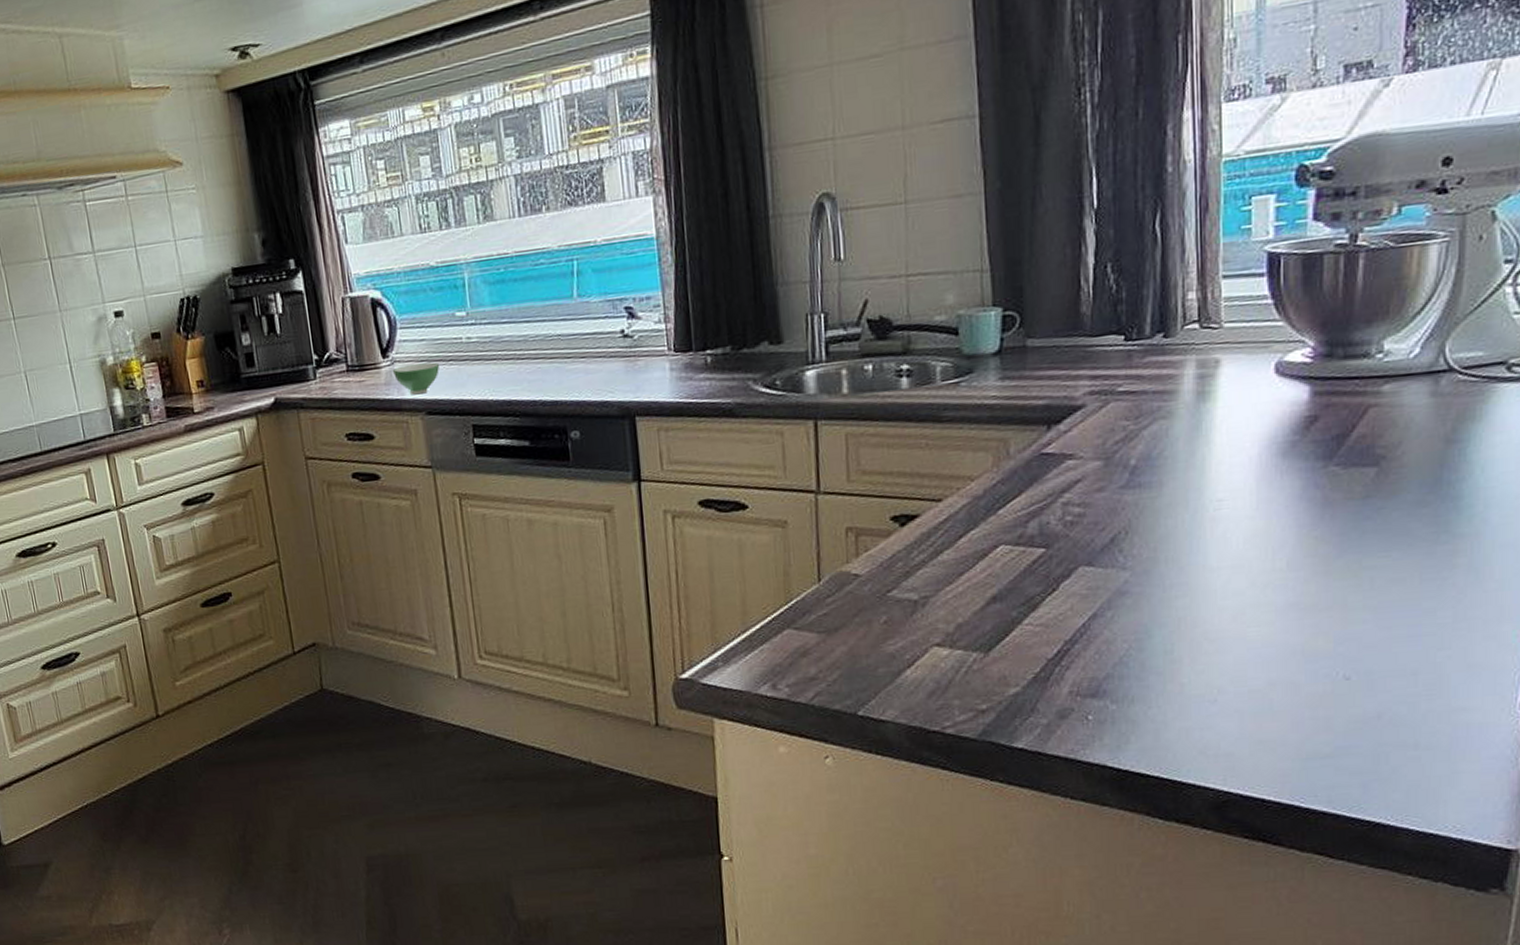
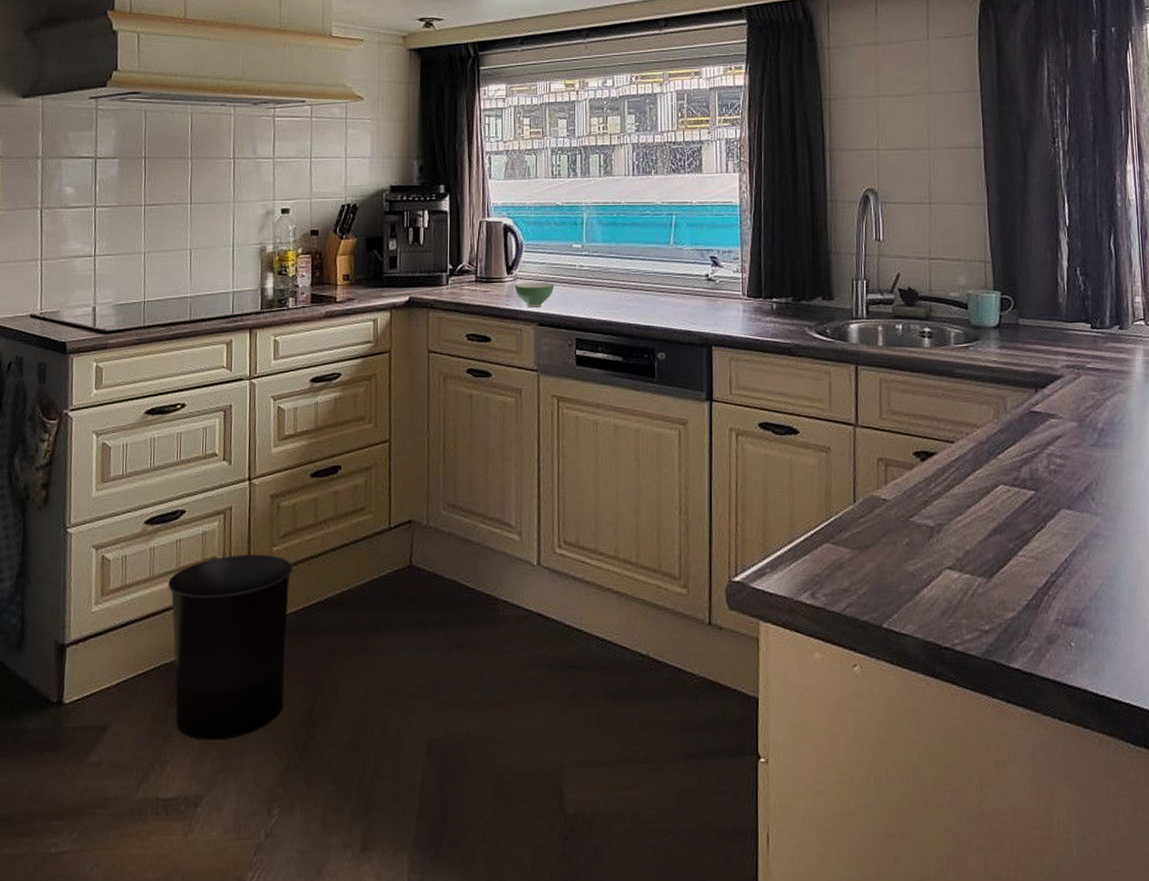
waste bin: none [77,690,216,871] -> present [168,554,292,740]

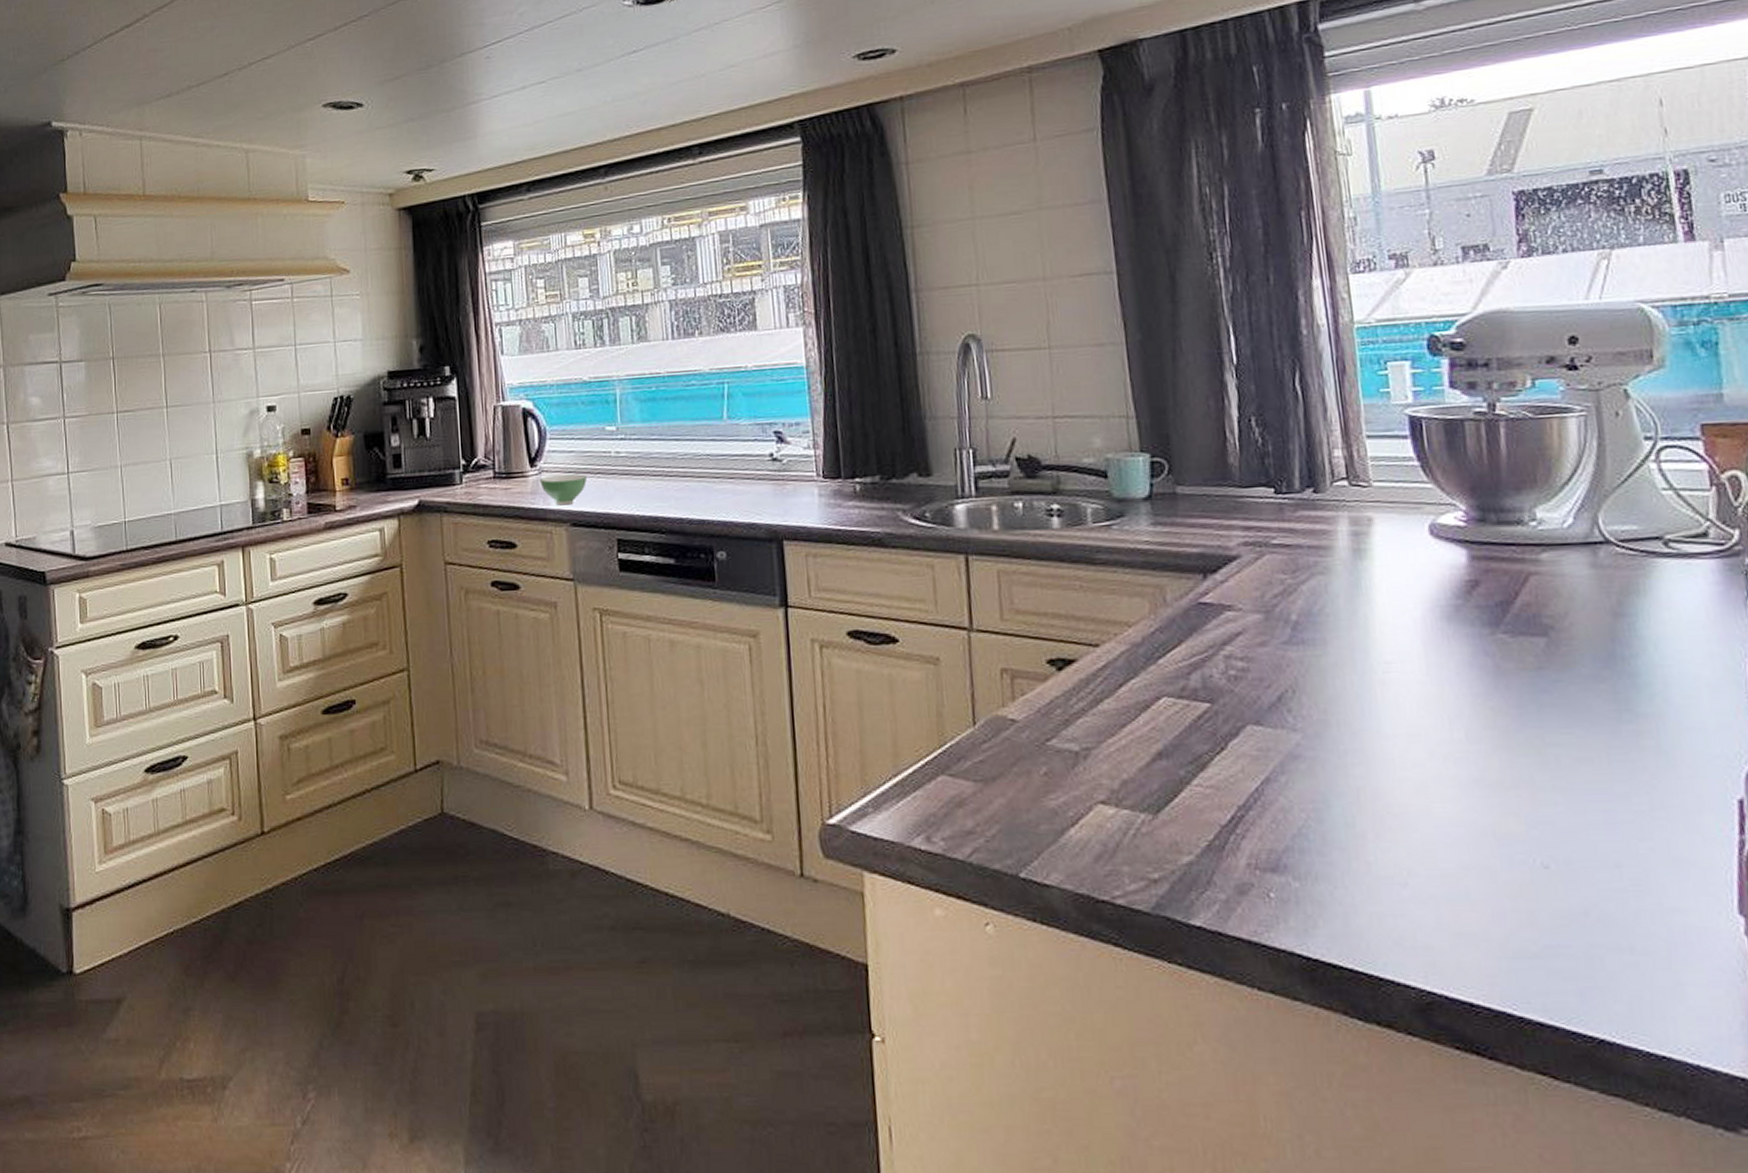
waste bin: present [168,554,292,740] -> none [175,804,311,1014]

